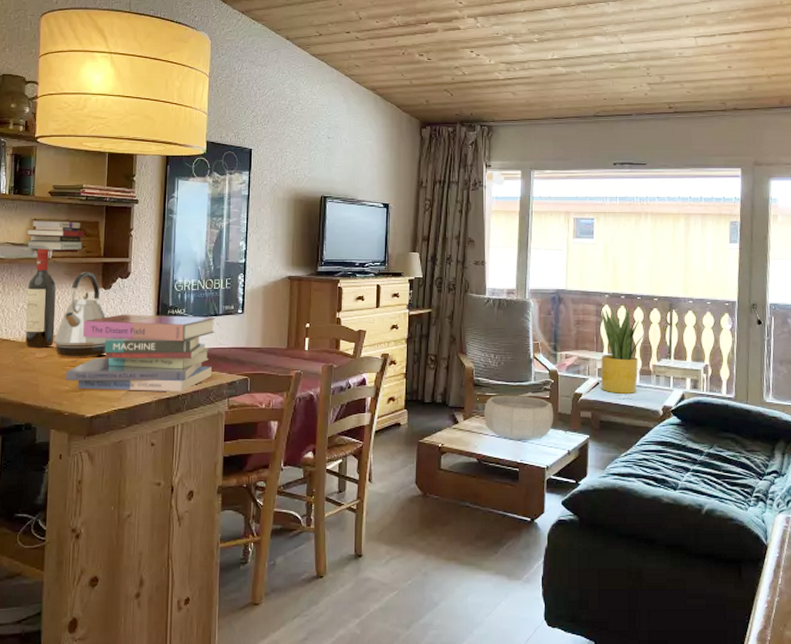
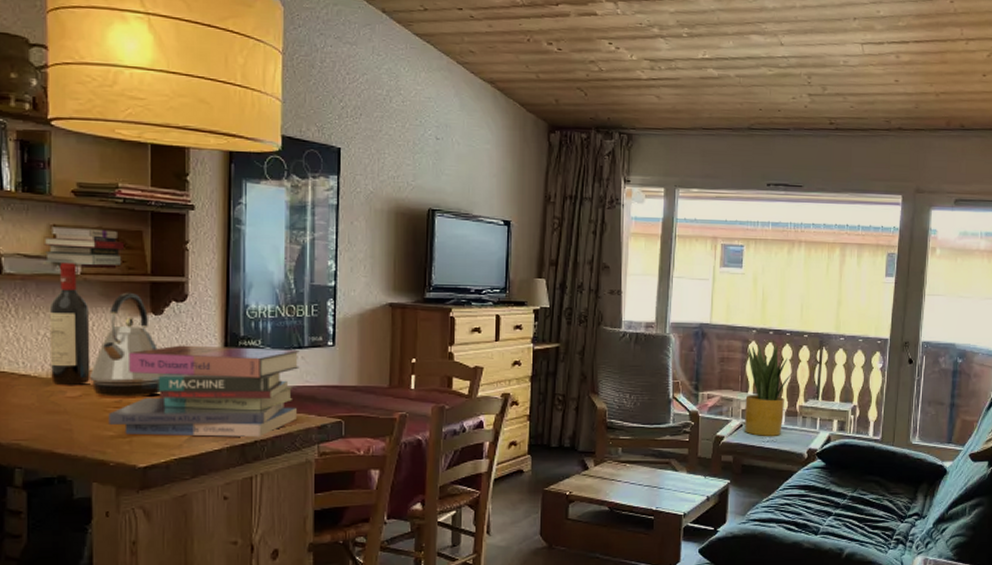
decorative bowl: present [483,395,554,441] -> none [616,438,693,488]

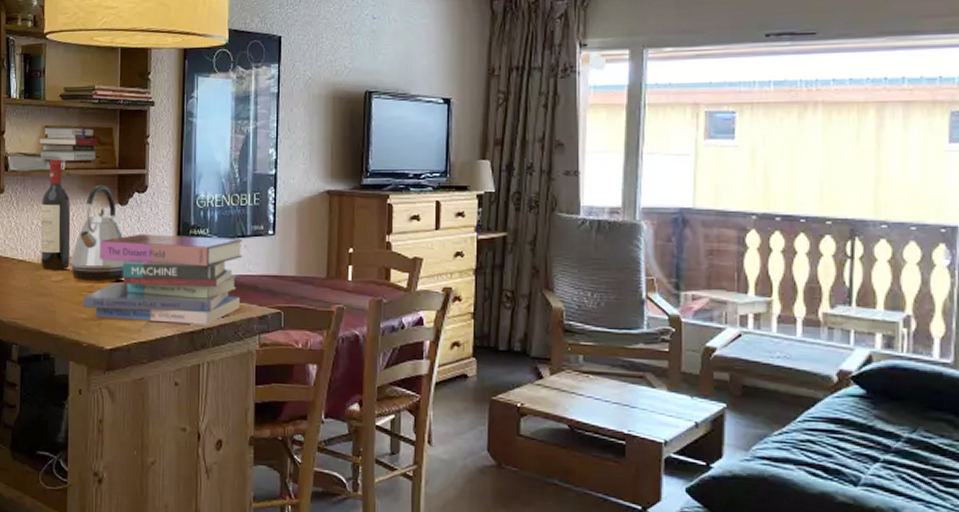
planter: present [745,342,793,436] -> none [744,231,812,351]

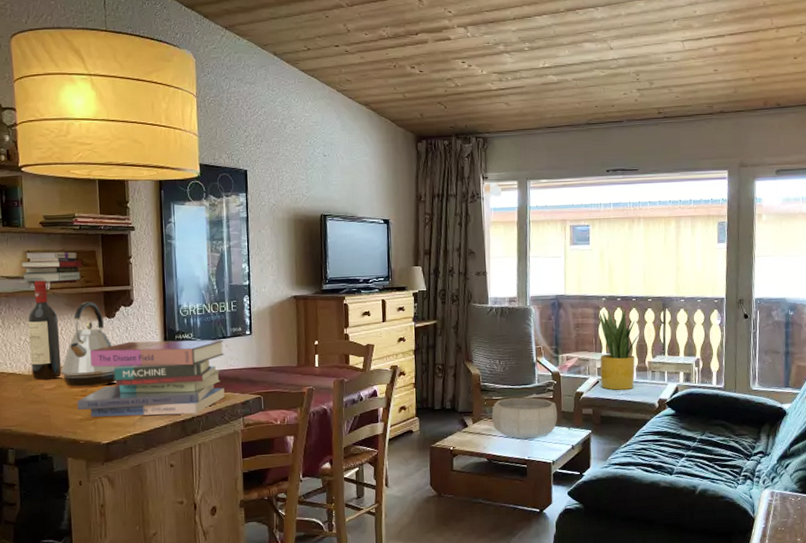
decorative bowl: none [577,345,676,407] -> present [491,397,558,440]
planter: none [744,231,812,351] -> present [599,307,641,390]

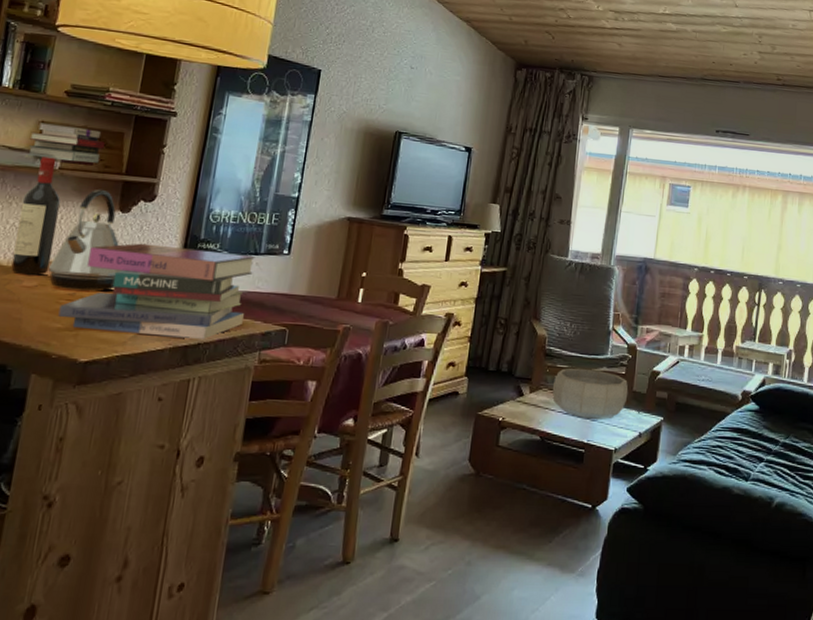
planter: present [599,307,641,390] -> none [681,281,732,376]

